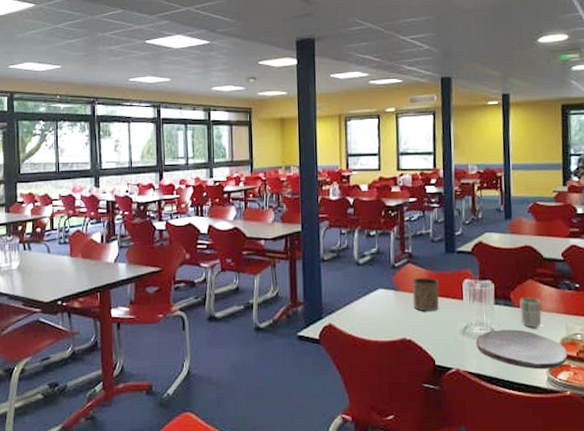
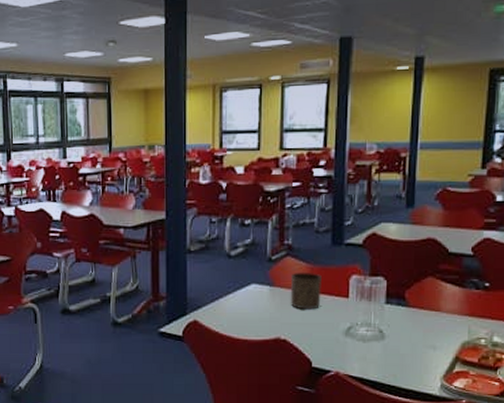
plate: present [476,329,567,370] -> none [360,331,467,376]
cup: present [519,298,542,329] -> none [415,297,441,331]

